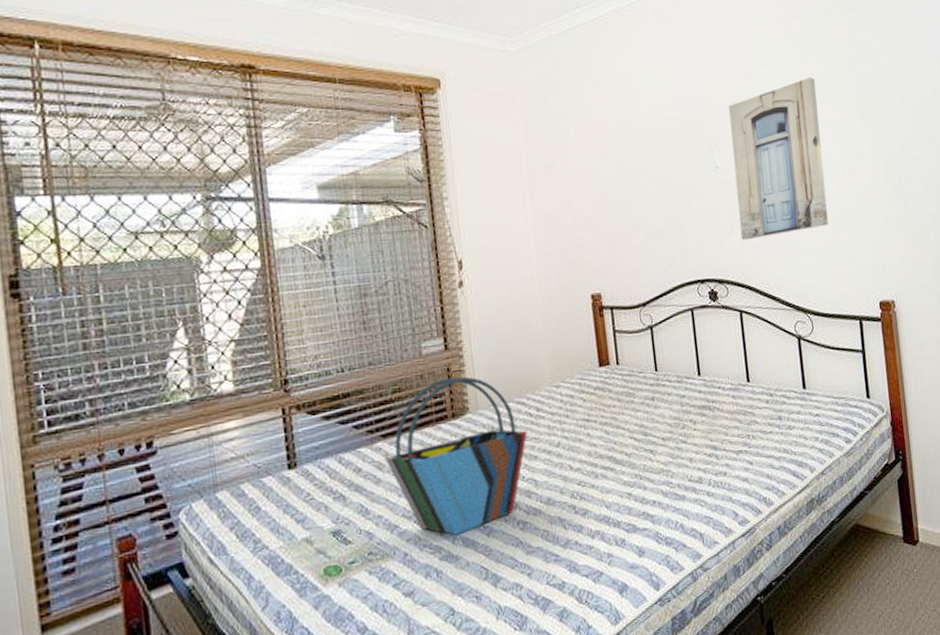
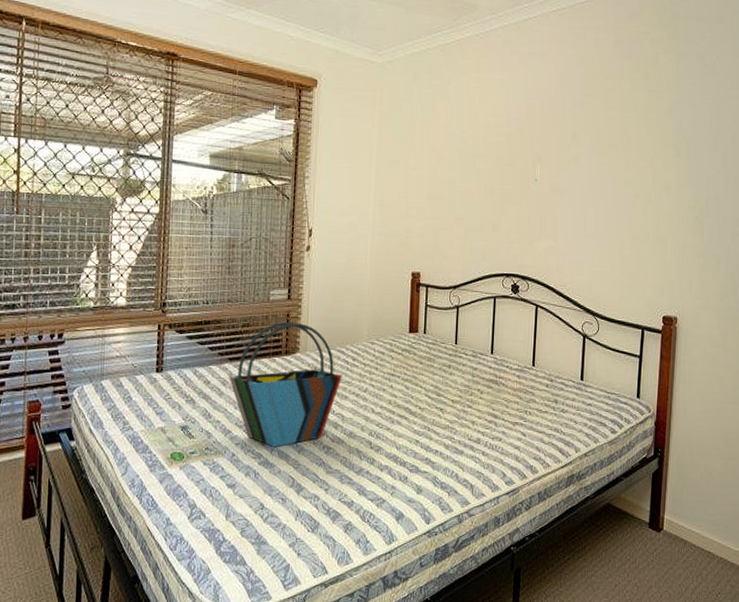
wall art: present [729,77,828,241] -> none [547,112,638,246]

